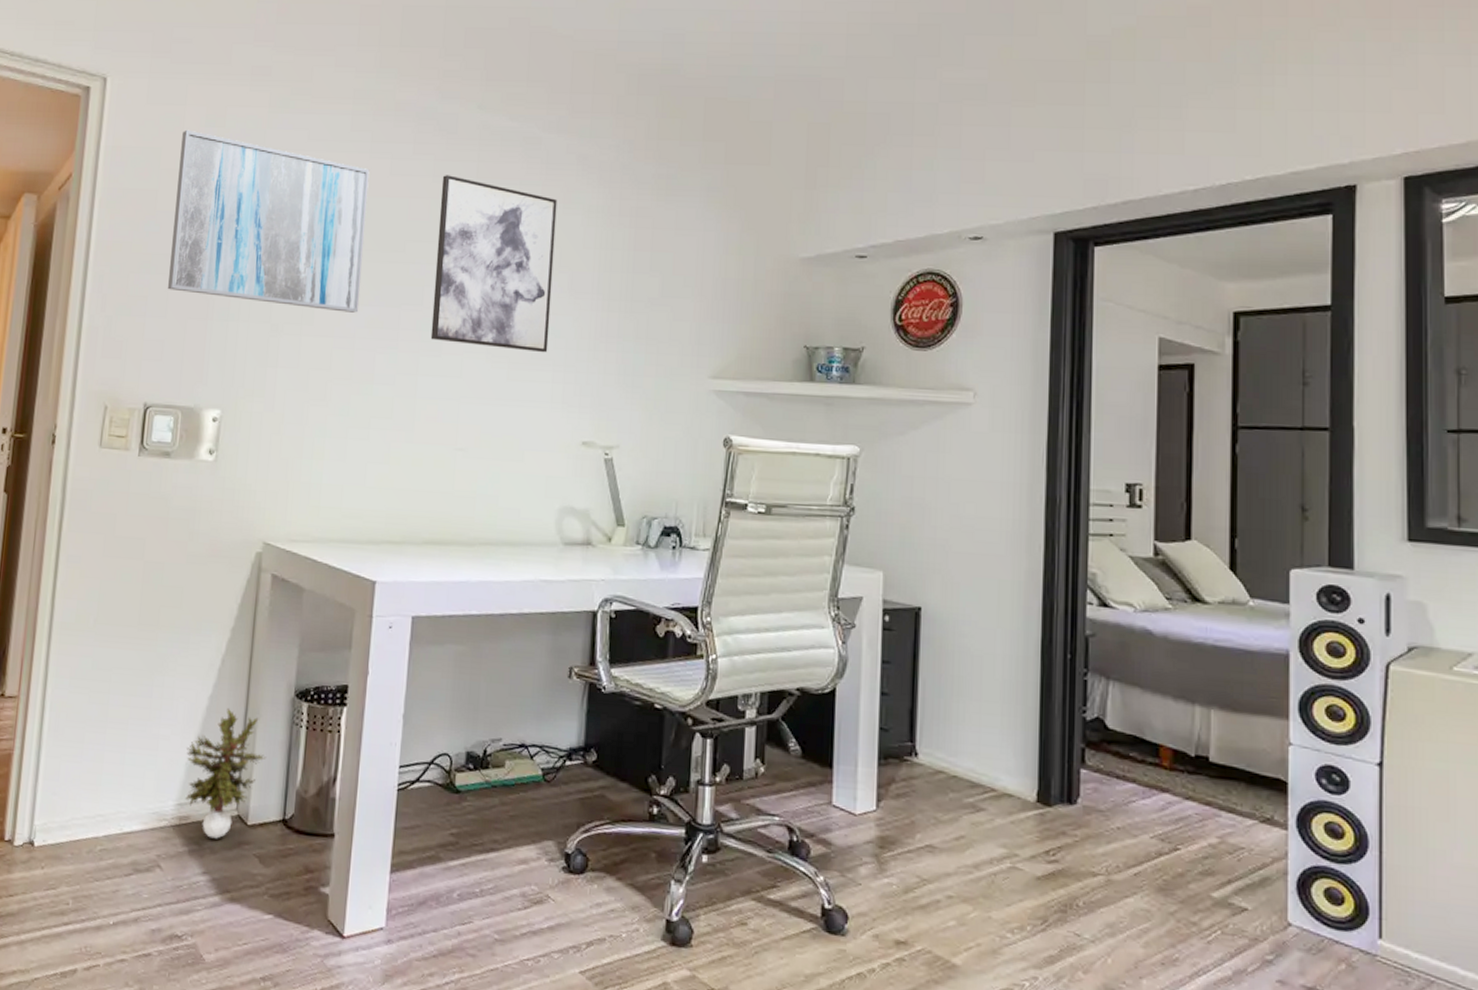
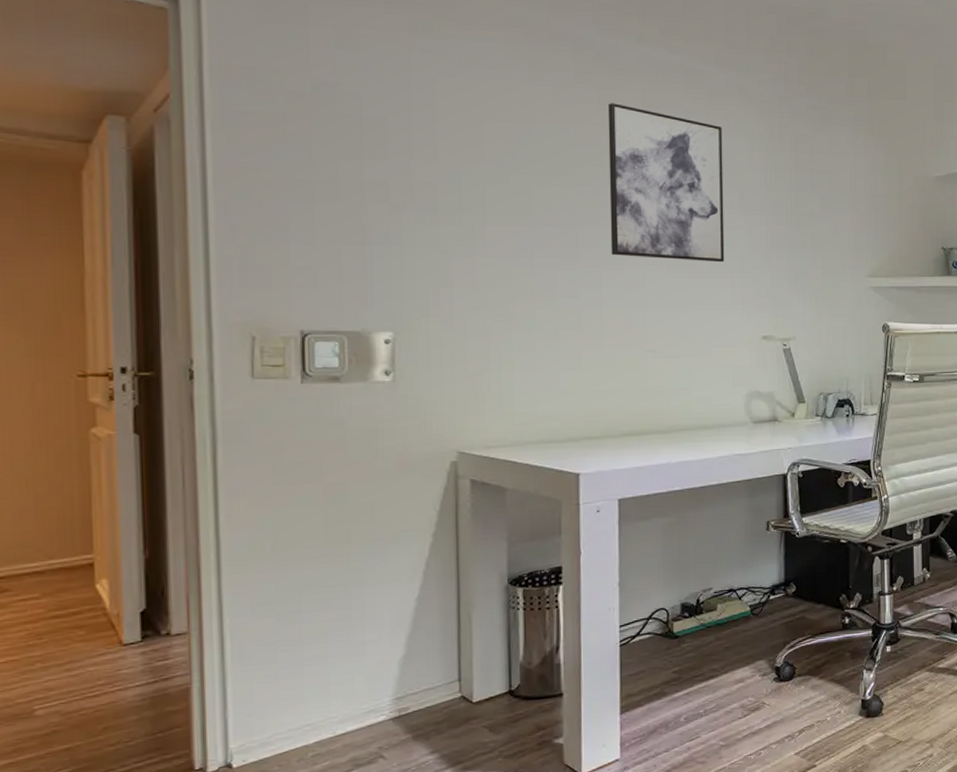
wall art: present [168,129,370,313] -> none [308,50,534,233]
potted plant: present [185,709,267,839] -> none [398,605,486,722]

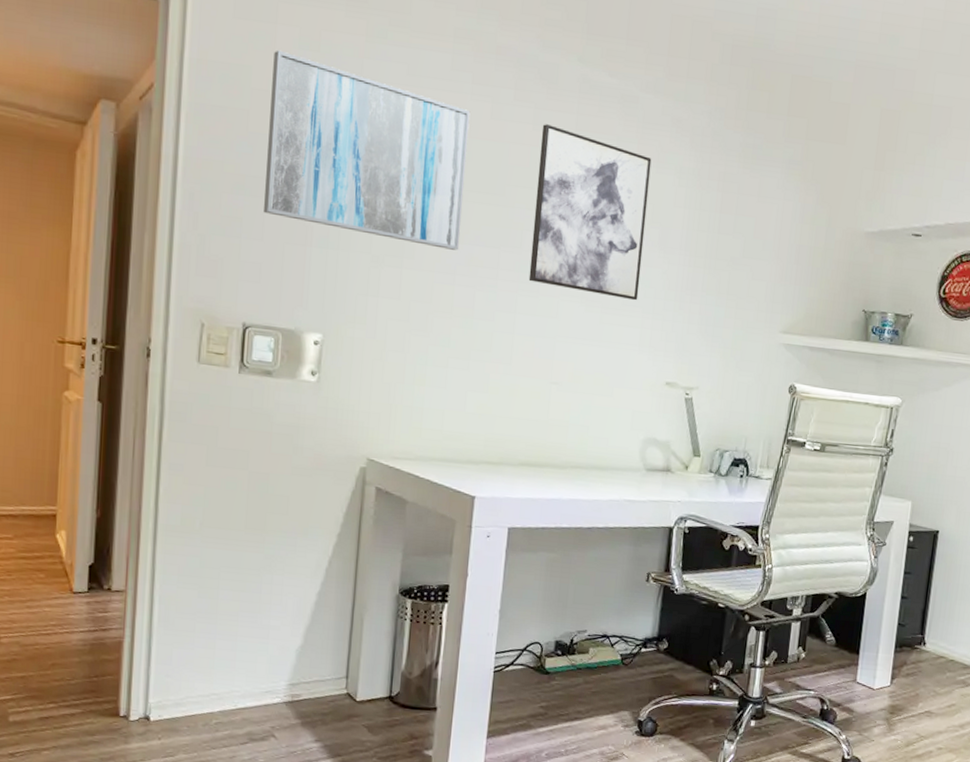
wall art: none [308,50,534,233] -> present [264,50,471,250]

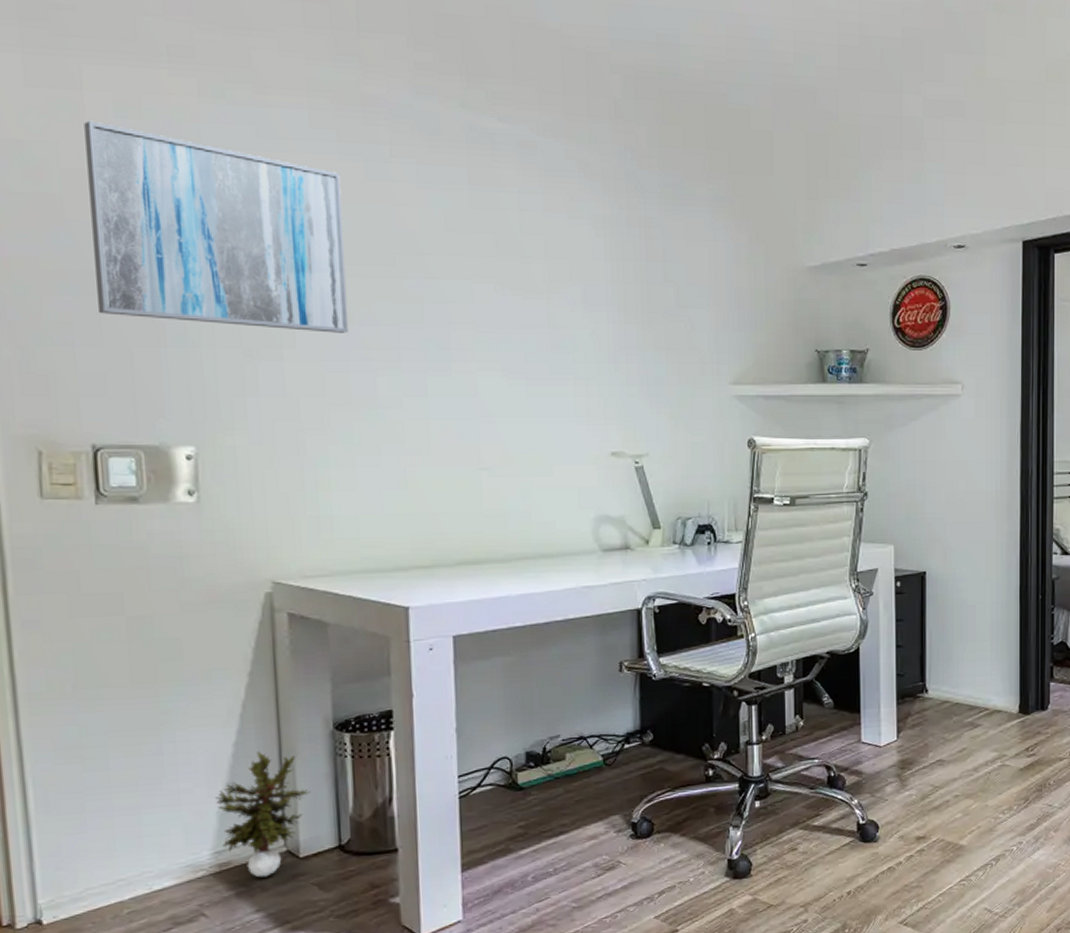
potted plant: none [297,604,374,713] -> present [215,752,311,878]
wall art: present [528,124,652,301] -> none [428,181,567,368]

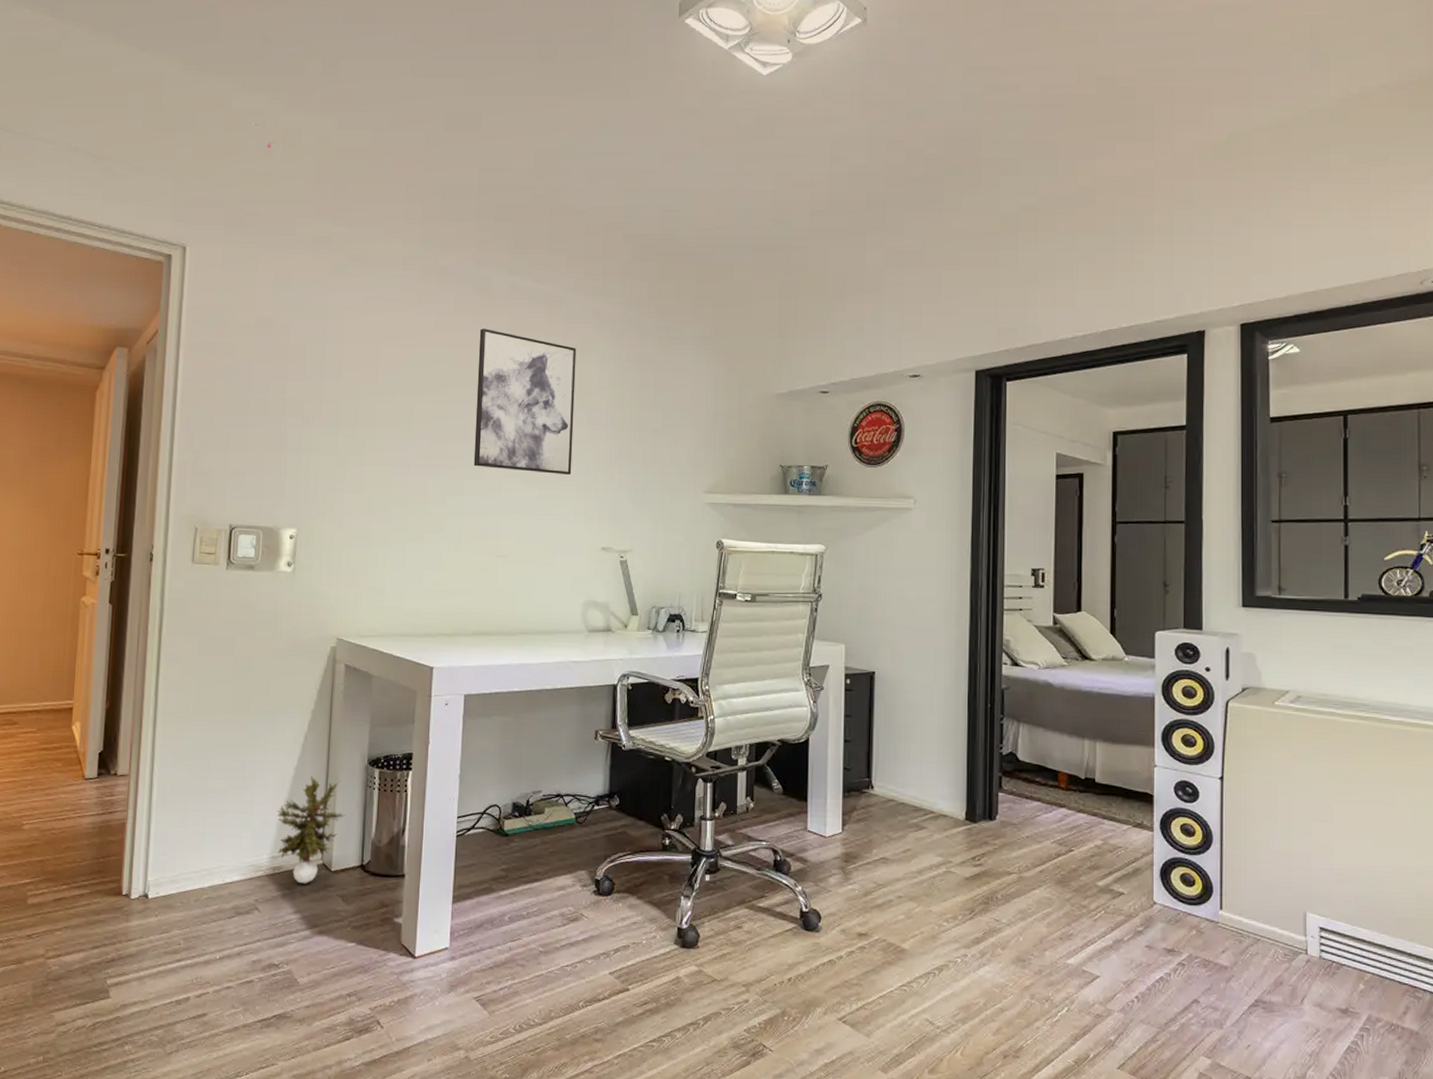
wall art: present [84,120,349,333] -> none [247,291,418,445]
wall art: none [428,181,567,368] -> present [473,328,577,476]

